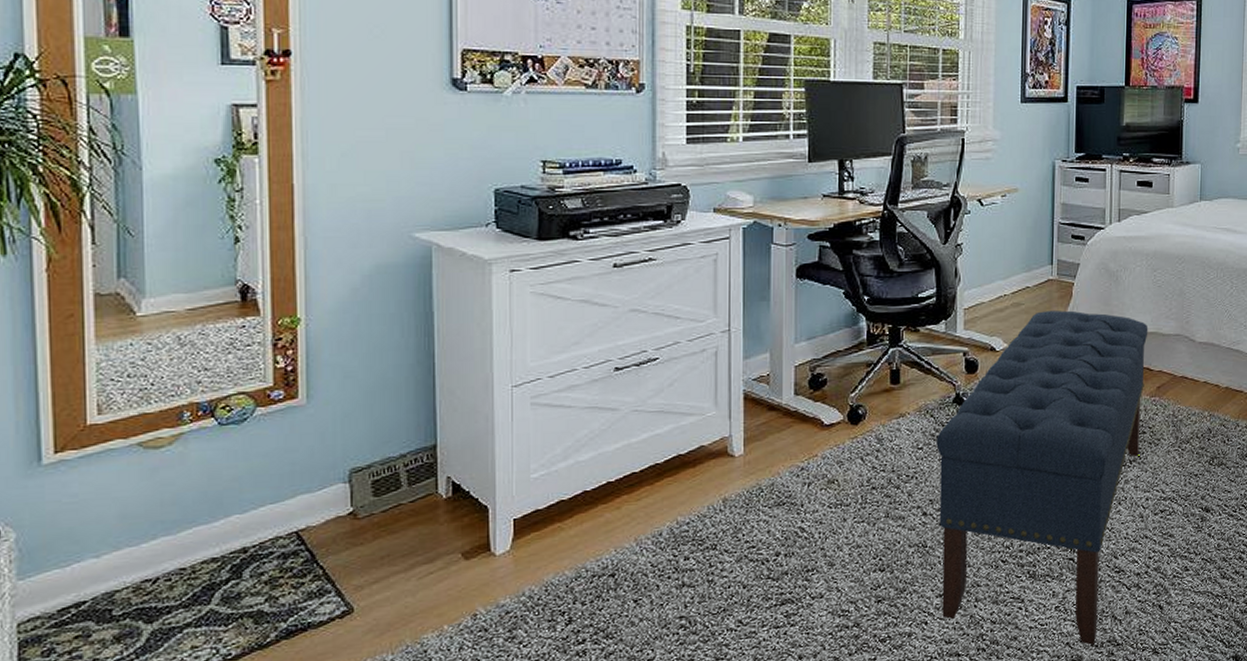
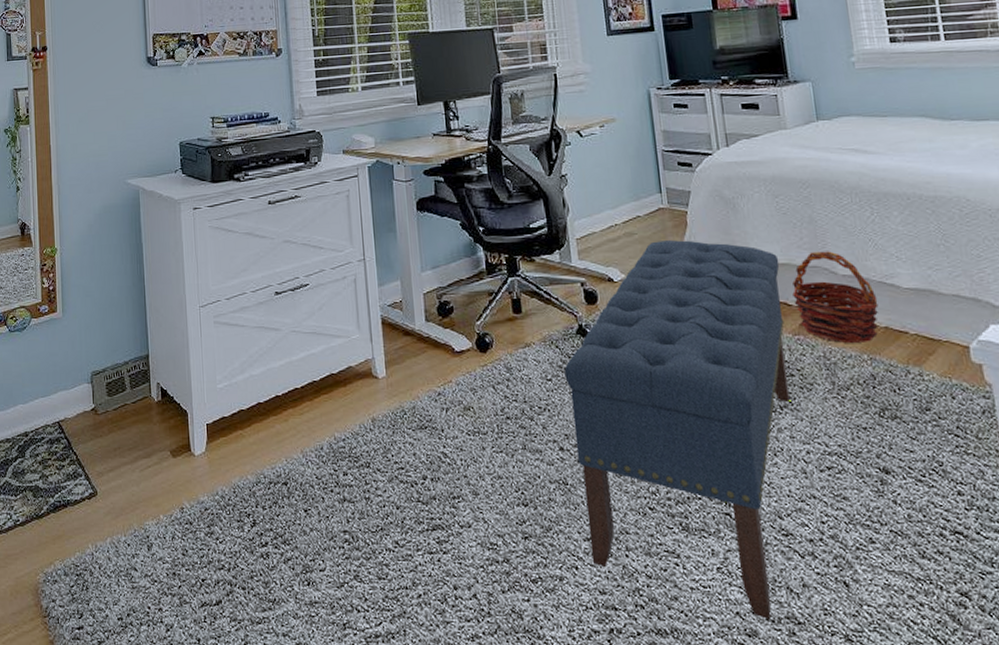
basket: none [1155,321,1224,402] -> present [792,251,879,343]

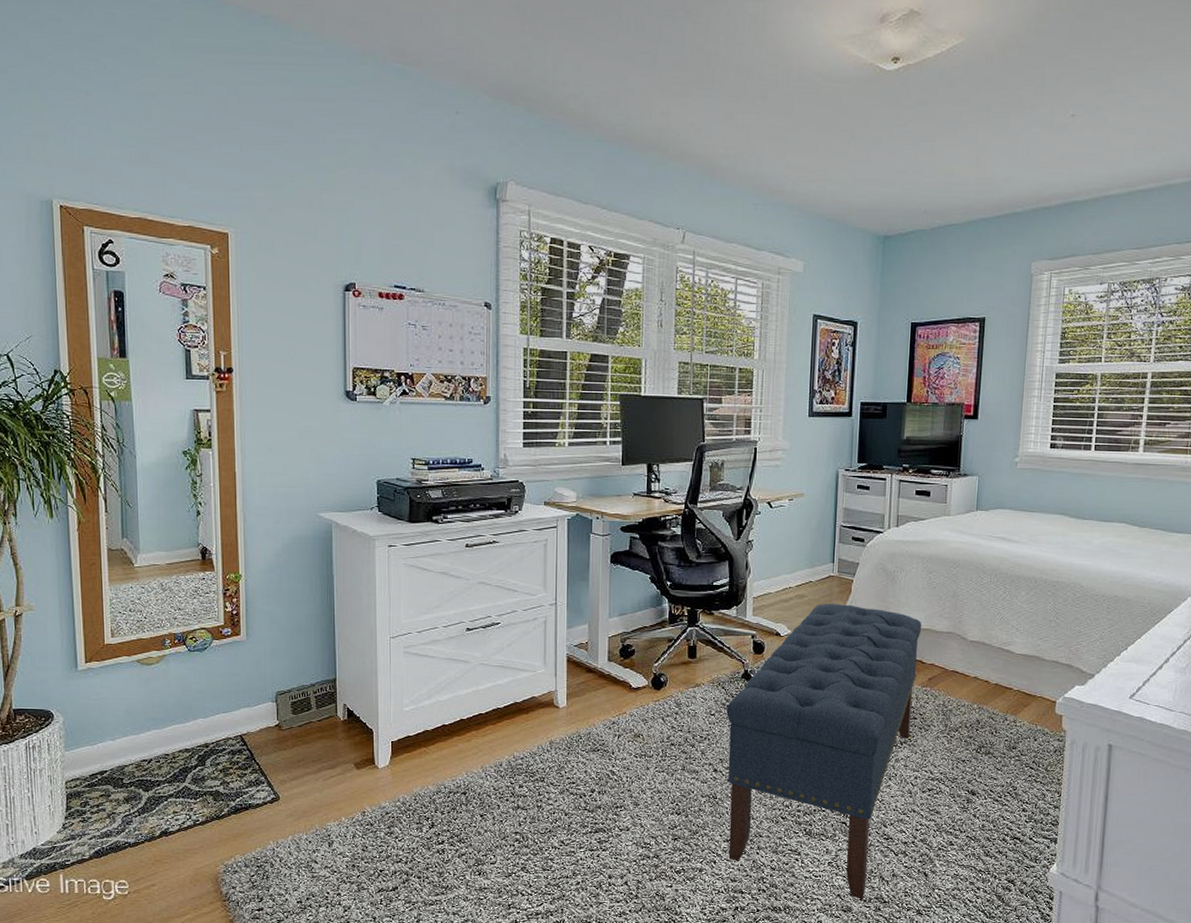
basket: present [792,251,879,343] -> none [927,620,994,695]

